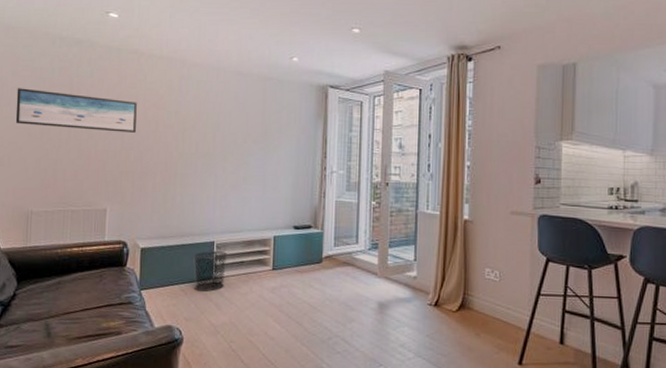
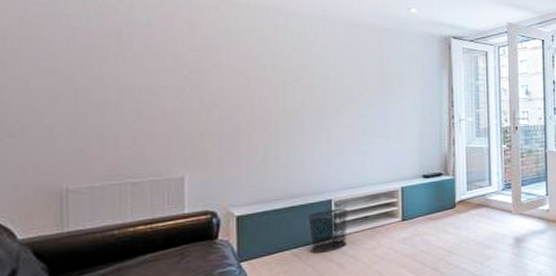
wall art: present [15,88,137,133] -> none [29,39,219,89]

